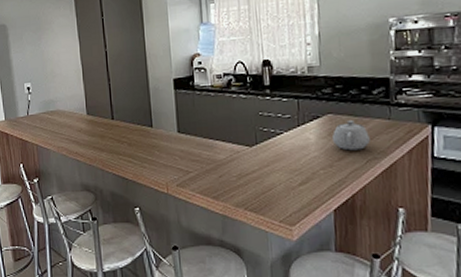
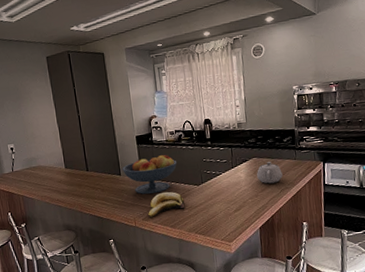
fruit bowl: none [155,103,224,154] -> present [122,154,177,195]
banana: none [183,151,232,183] -> present [147,191,185,217]

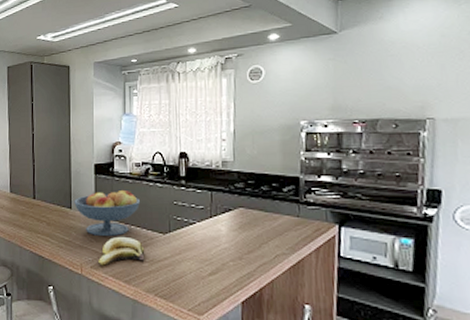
teapot: present [257,162,283,184] -> none [243,216,279,245]

